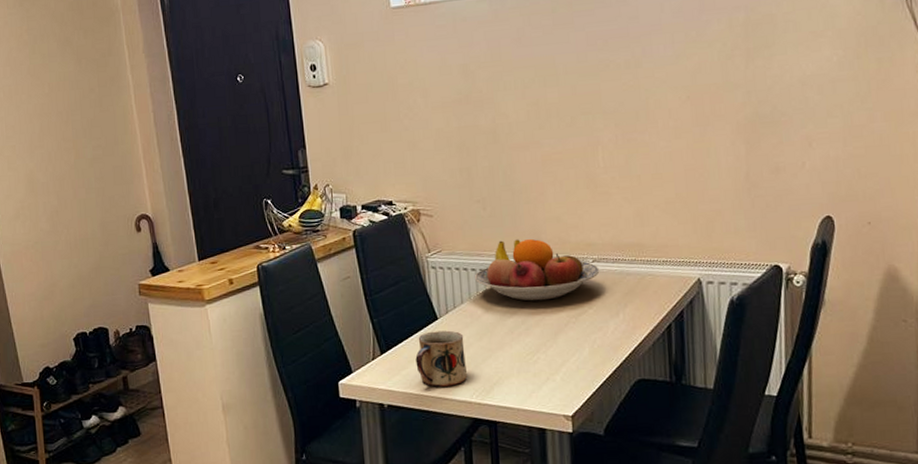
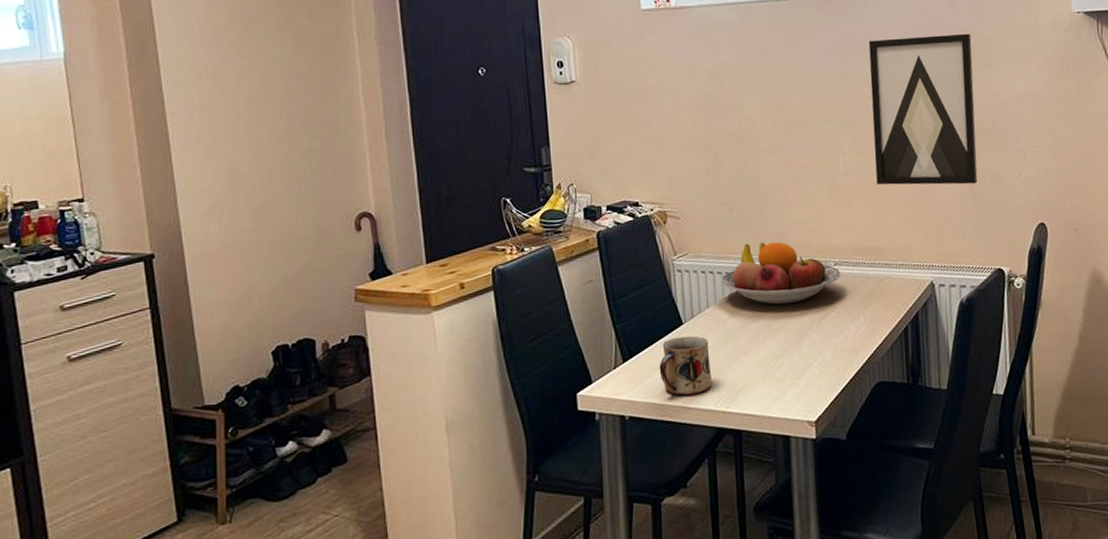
wall art: none [631,10,754,179] -> present [868,33,978,185]

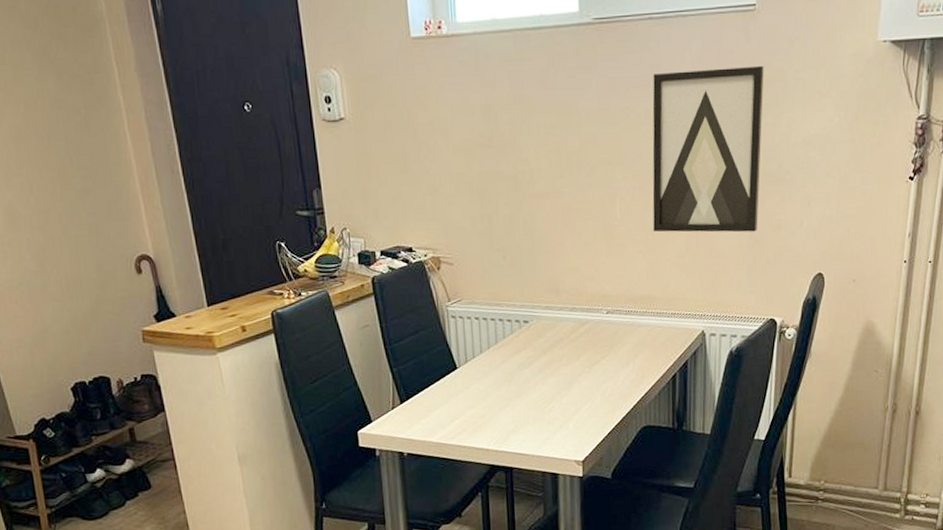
mug: present [659,335,713,396] -> none [435,379,486,435]
fruit bowl: present [720,242,841,305] -> none [493,289,613,352]

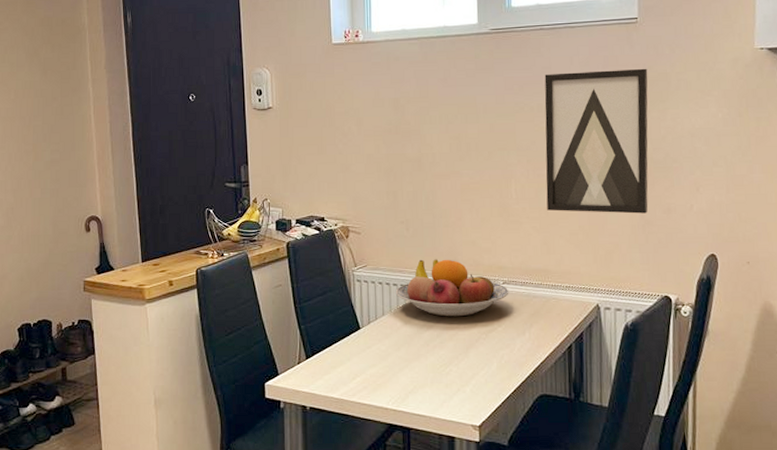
fruit bowl: none [493,289,613,352] -> present [395,259,509,317]

